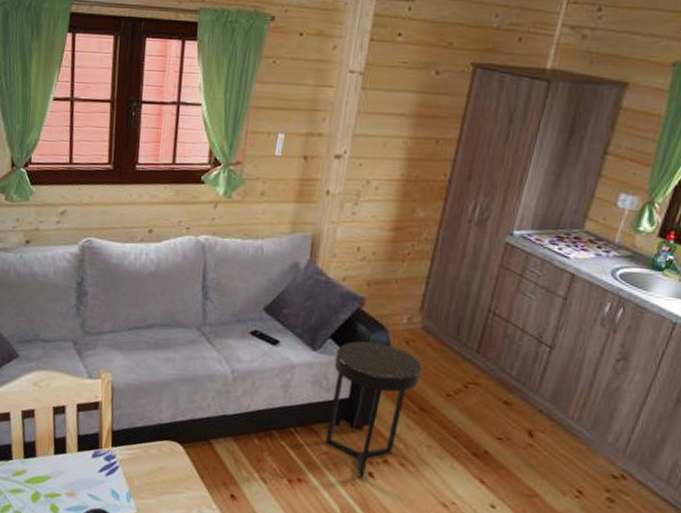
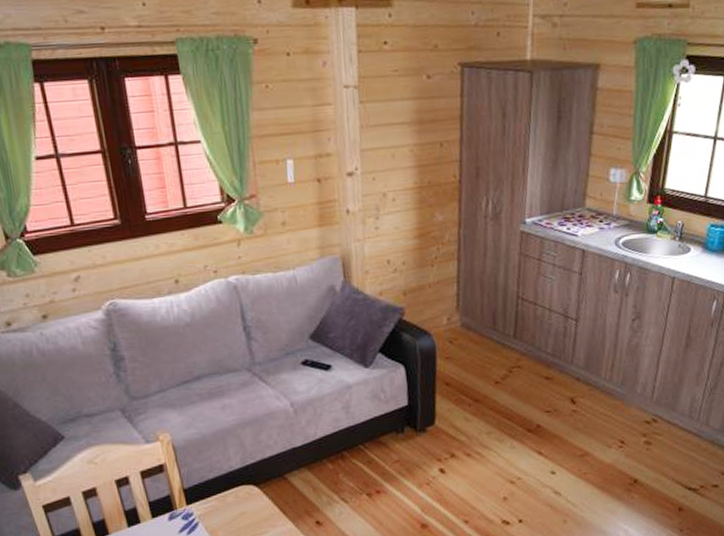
side table: present [325,341,422,478] -> none [387,347,469,476]

